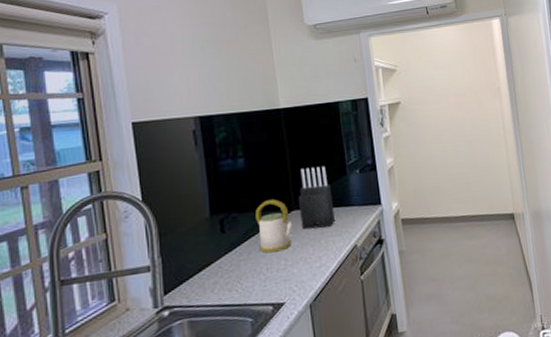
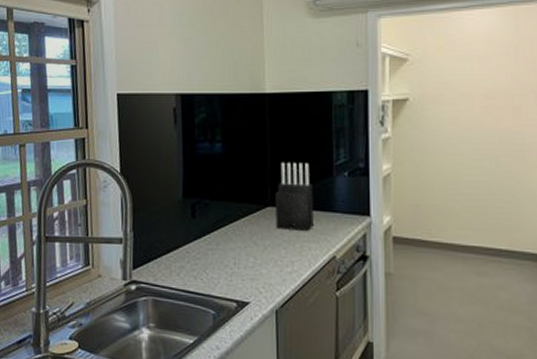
kettle: present [255,199,294,254] -> none [228,190,268,248]

